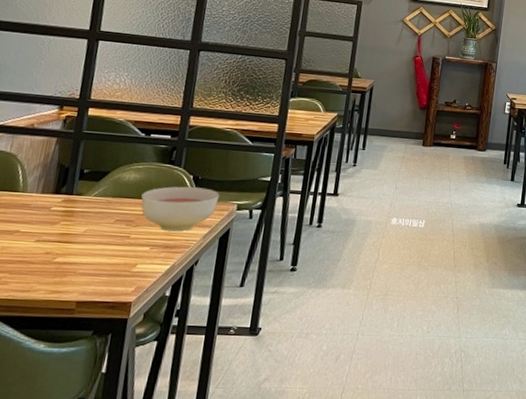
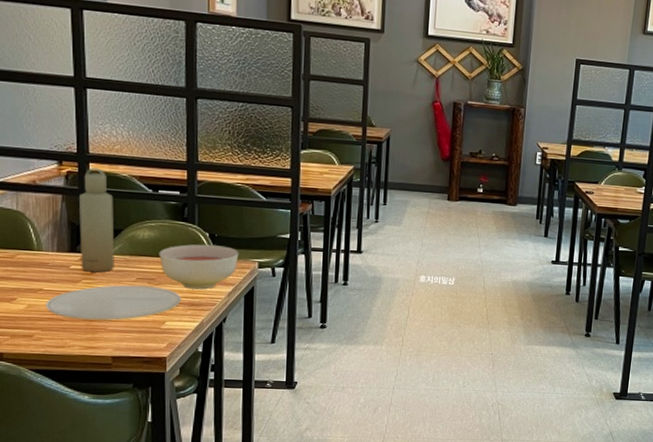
plate: none [18,226,157,264] -> present [45,284,181,321]
bottle: none [62,112,107,214] -> present [79,167,115,273]

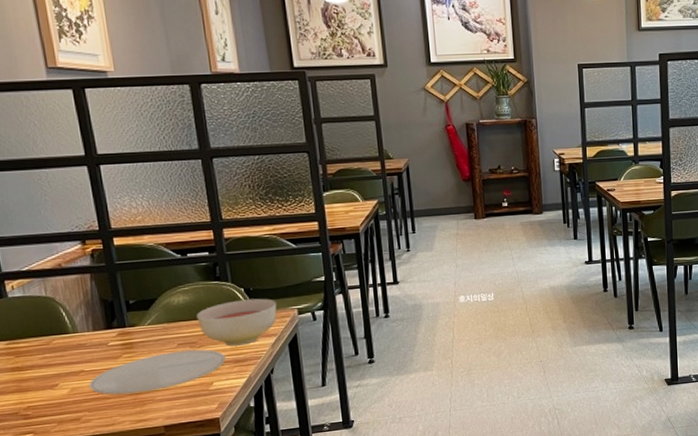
bottle: present [79,167,115,273] -> none [108,241,154,346]

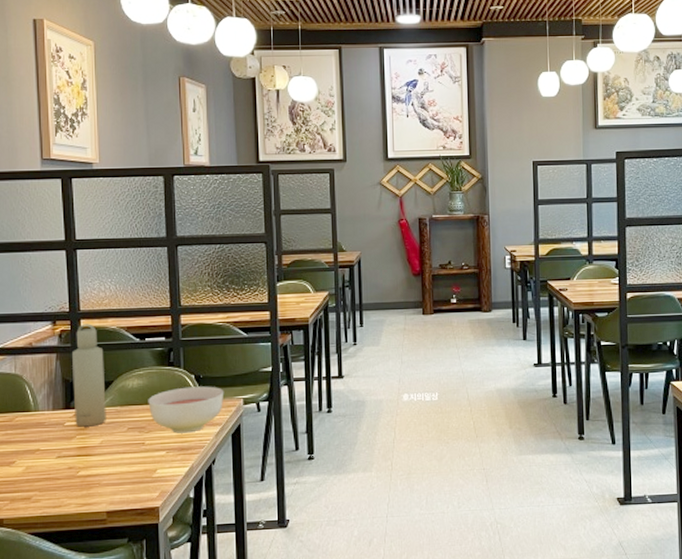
plate: present [89,349,226,396] -> none [42,435,171,477]
bottle: none [108,241,154,346] -> present [72,324,106,427]

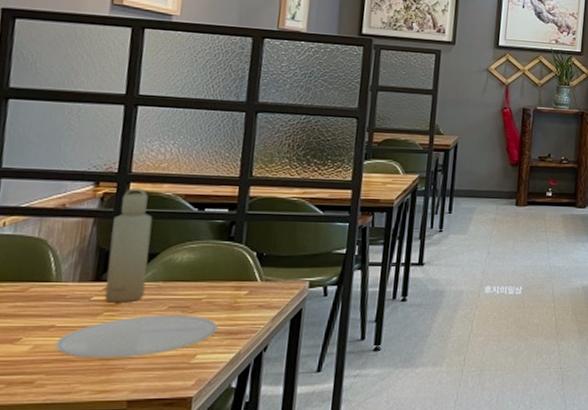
plate: none [42,435,171,477] -> present [55,315,218,359]
bowl: present [148,386,224,433] -> none [197,265,289,315]

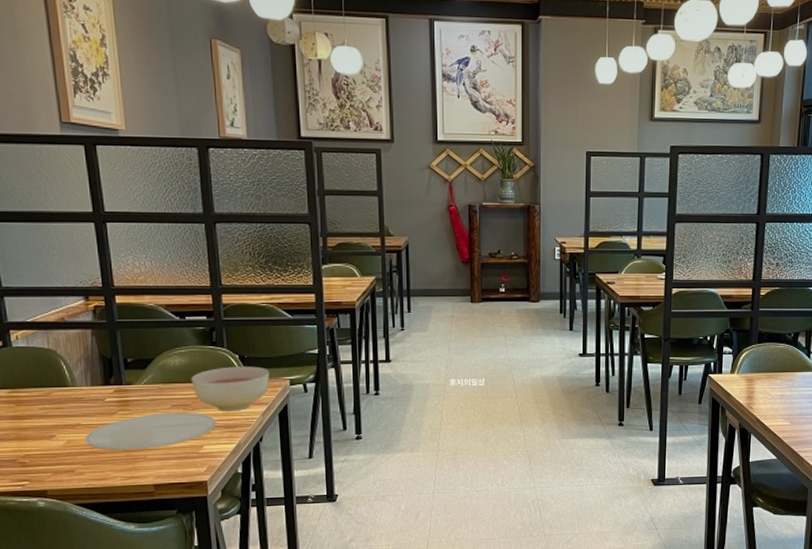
bottle: present [104,187,153,303] -> none [108,300,149,403]
bowl: none [197,265,289,315] -> present [191,366,270,412]

